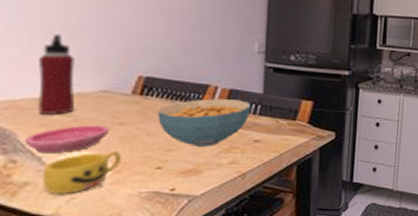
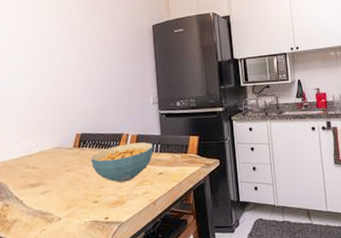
saucer: present [24,125,109,154] -> none [12,173,62,198]
water bottle: present [38,34,75,115] -> none [17,112,39,169]
cup: present [41,151,121,194] -> none [24,192,71,228]

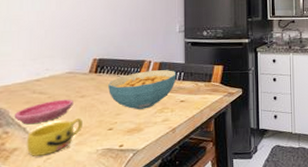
saucer: none [12,173,62,198] -> present [14,99,73,125]
cup: none [24,192,71,228] -> present [26,118,82,156]

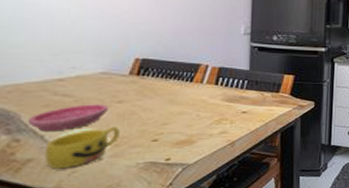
cereal bowl: present [108,70,177,110] -> none [153,76,239,119]

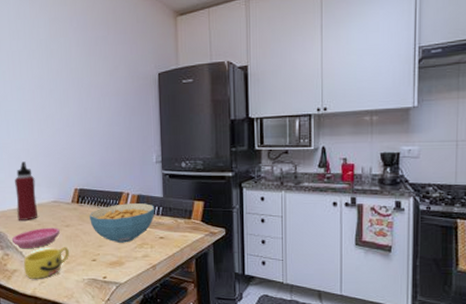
water bottle: none [41,23,76,96] -> present [15,161,38,220]
cereal bowl: none [153,76,239,119] -> present [90,203,155,243]

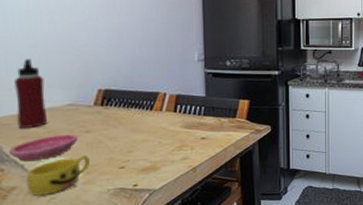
cereal bowl: present [90,203,155,243] -> none [117,103,196,147]

